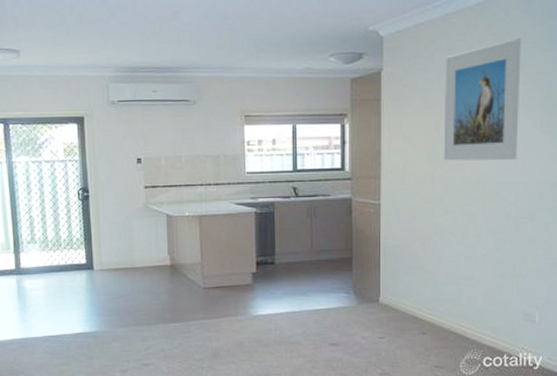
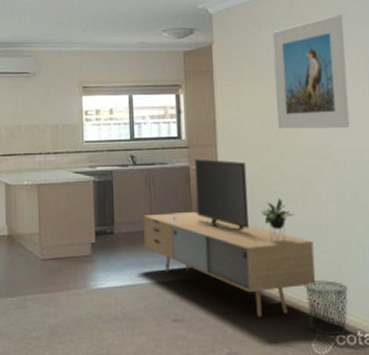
media console: none [303,190,469,342] -> present [143,159,316,318]
waste bin: none [457,308,499,358] -> present [304,280,348,336]

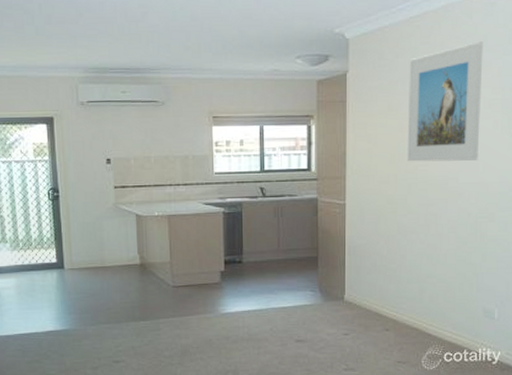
media console: present [143,159,316,318] -> none [270,191,431,338]
waste bin: present [304,280,348,336] -> none [420,305,459,354]

